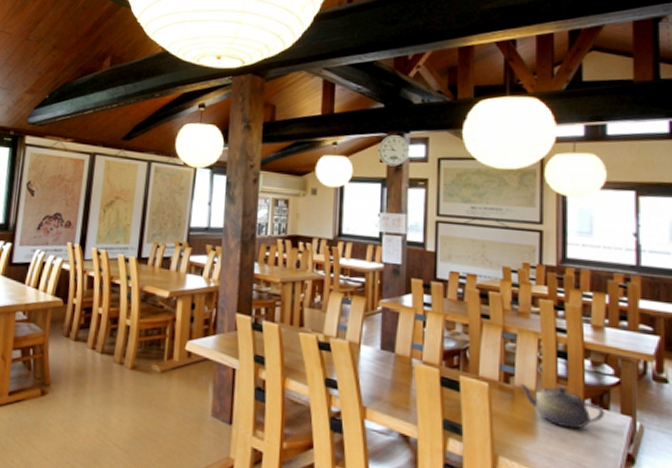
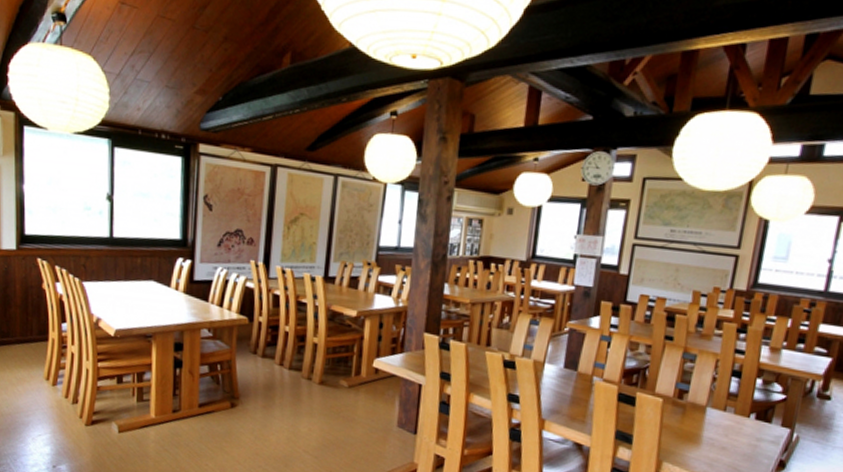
teapot: present [518,382,605,430] -> none [691,398,767,440]

